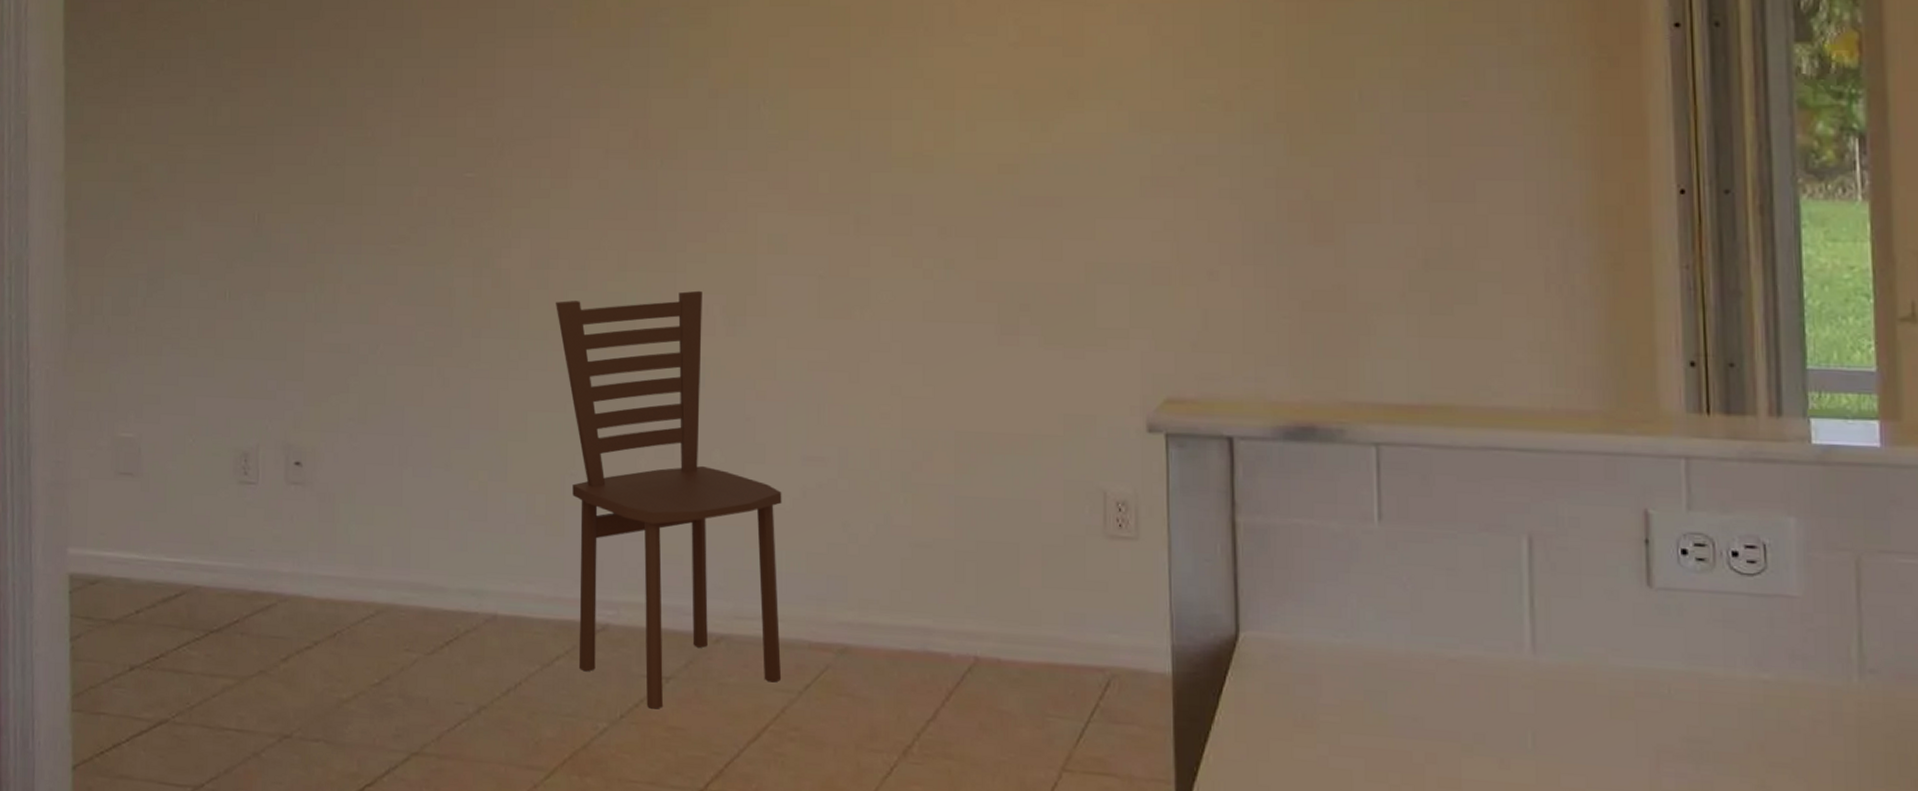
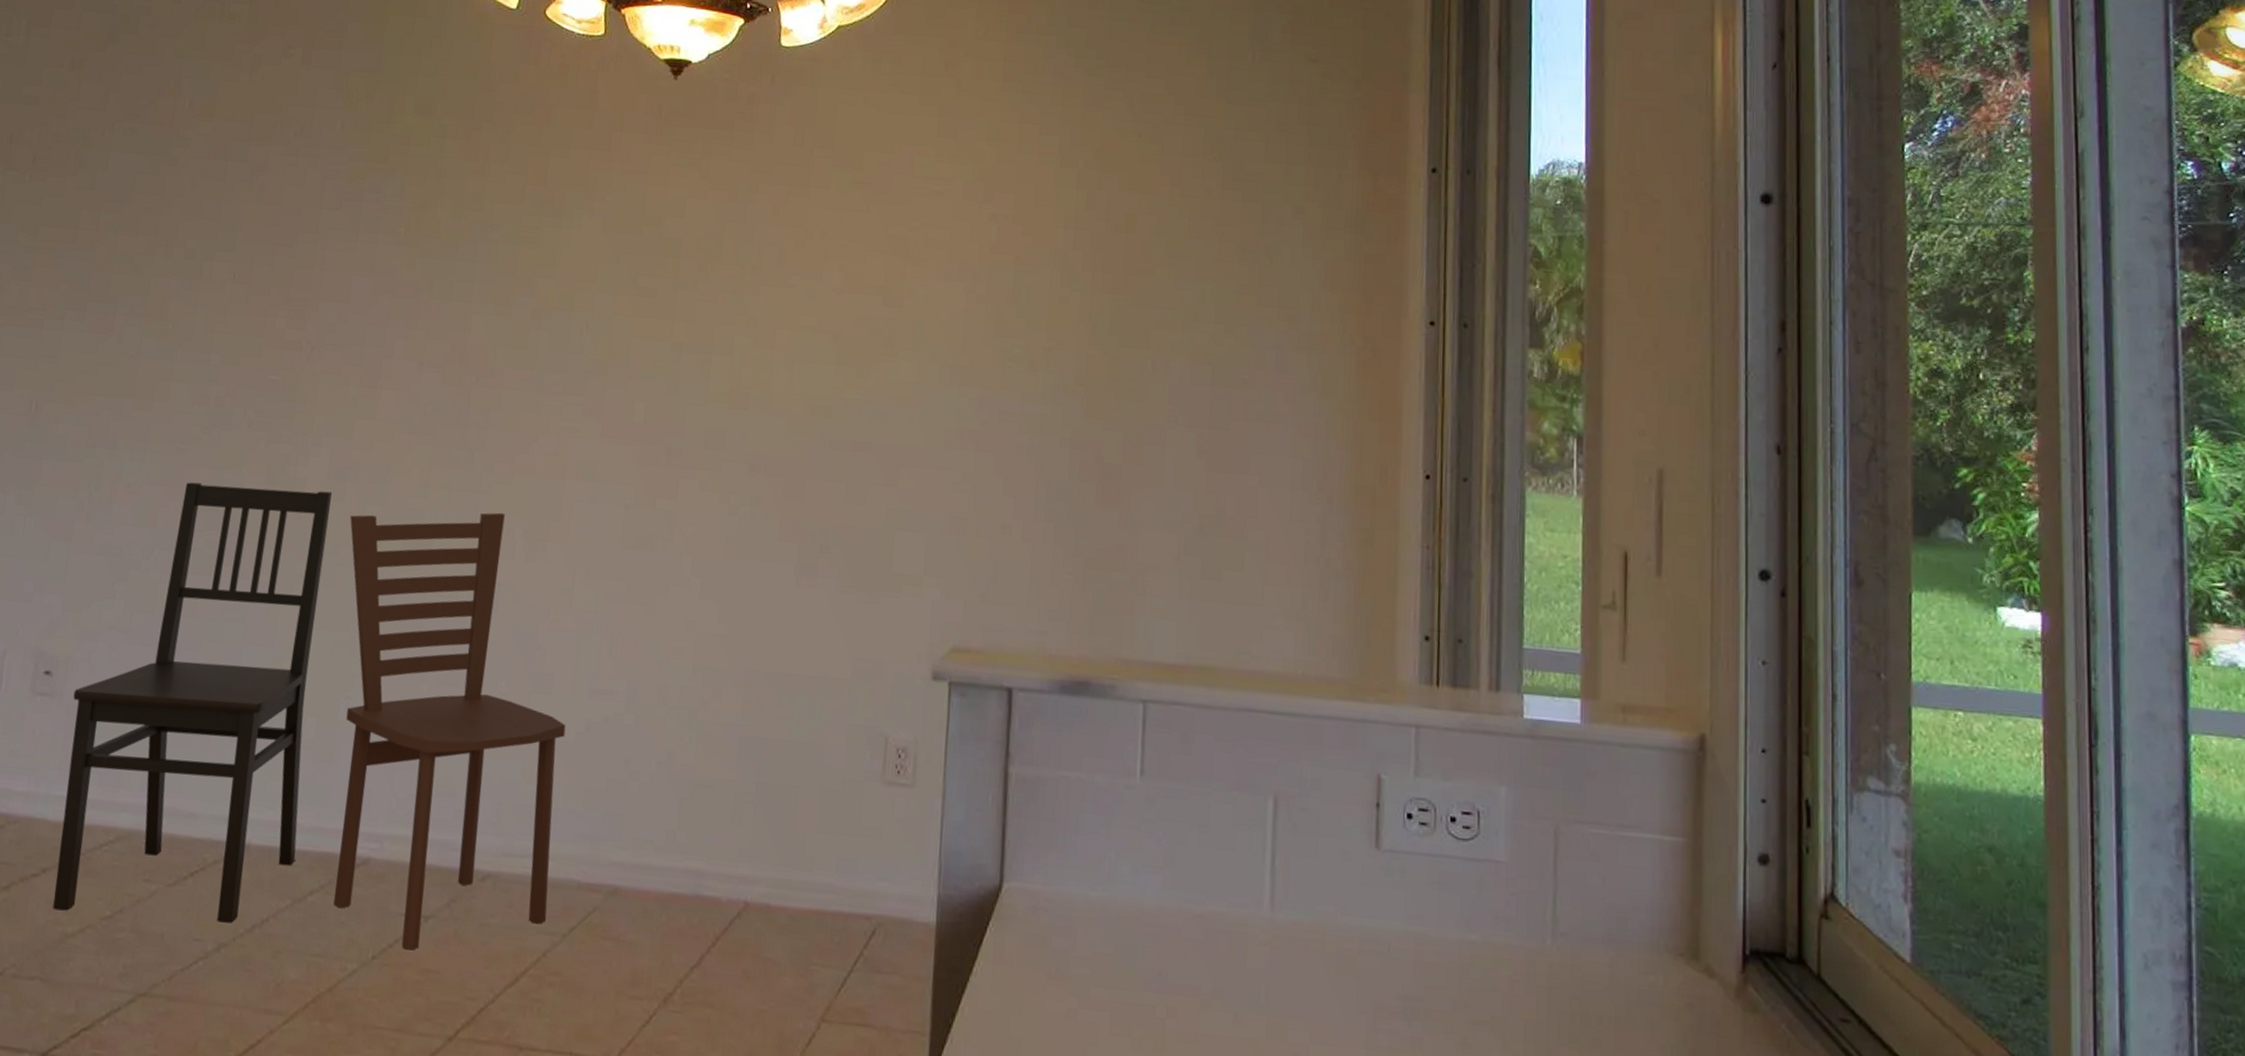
dining chair: none [323,279,540,688] -> present [53,482,333,923]

